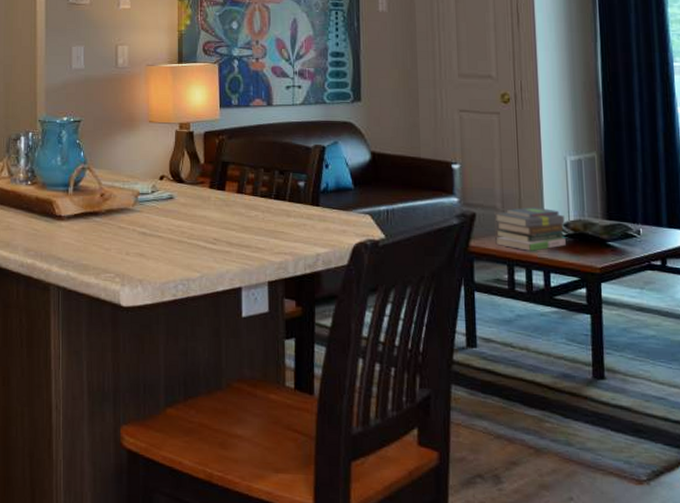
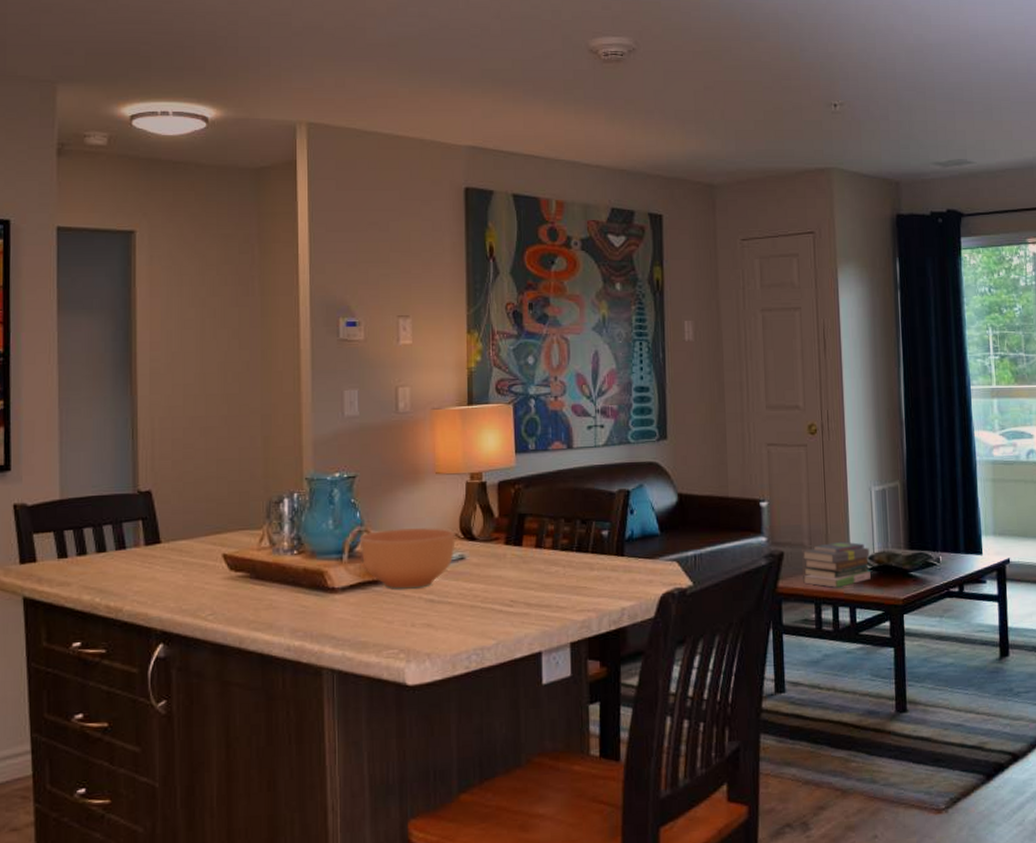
bowl: none [83,168,167,222] -> present [359,528,457,589]

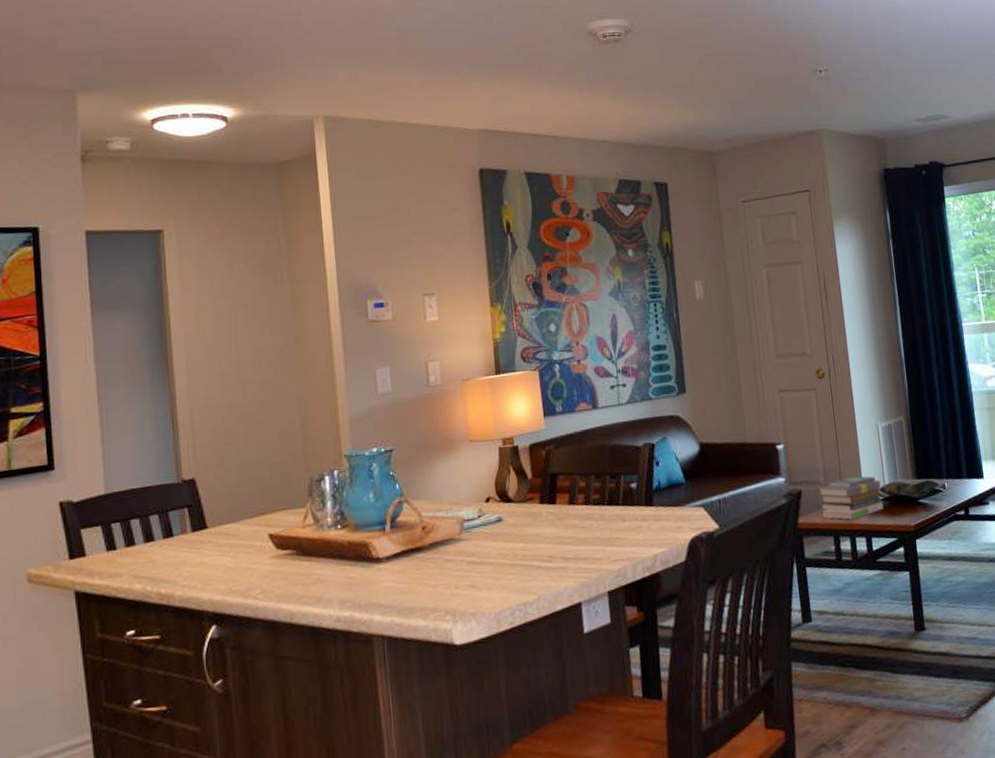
bowl: present [359,528,457,589] -> none [400,493,493,554]

